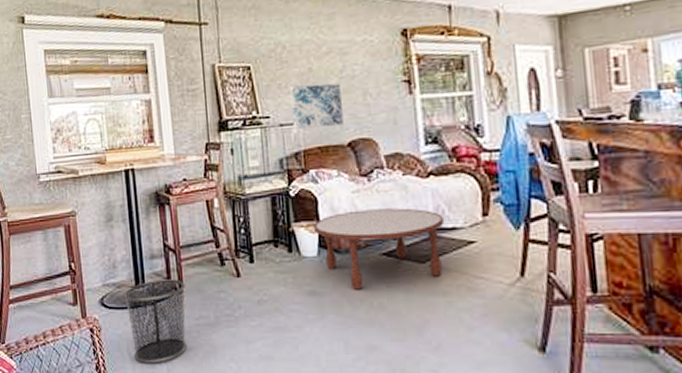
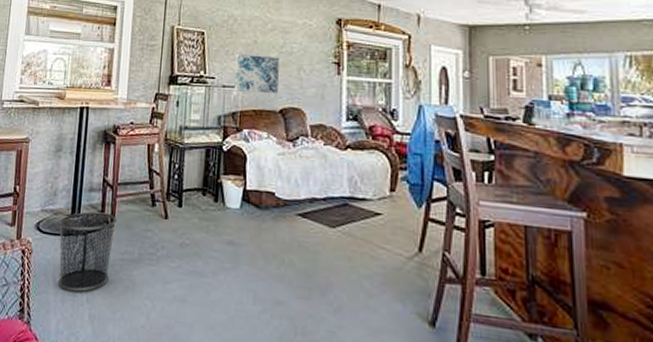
coffee table: present [314,208,443,290] -> none [240,171,355,246]

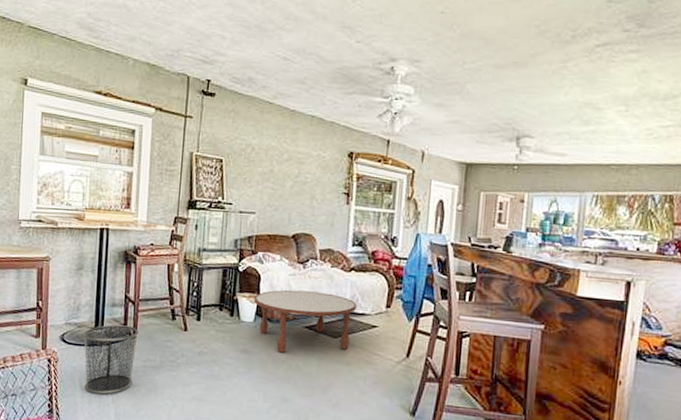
wall art: present [234,53,279,93] -> none [250,181,294,220]
coffee table: none [240,171,355,246] -> present [254,290,356,353]

